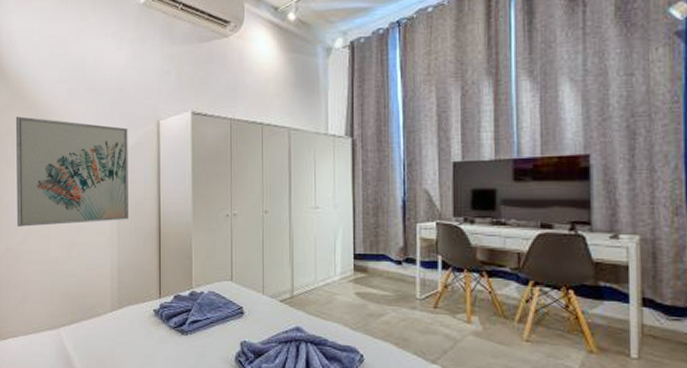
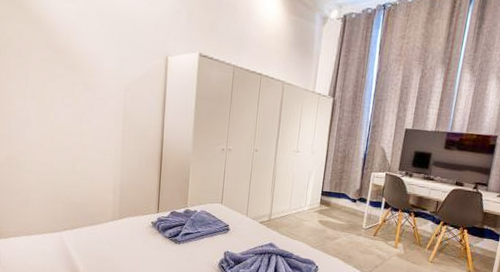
wall art: present [15,116,129,227] -> none [18,28,137,143]

